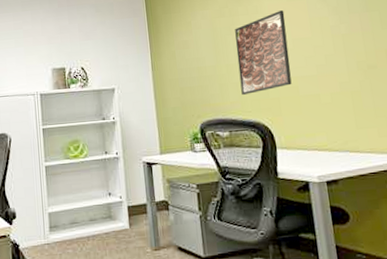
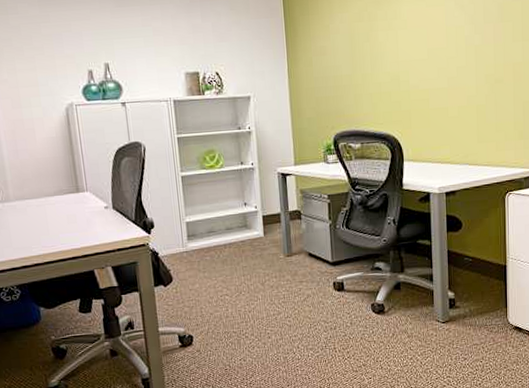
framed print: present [235,10,292,96] -> none [372,17,424,107]

